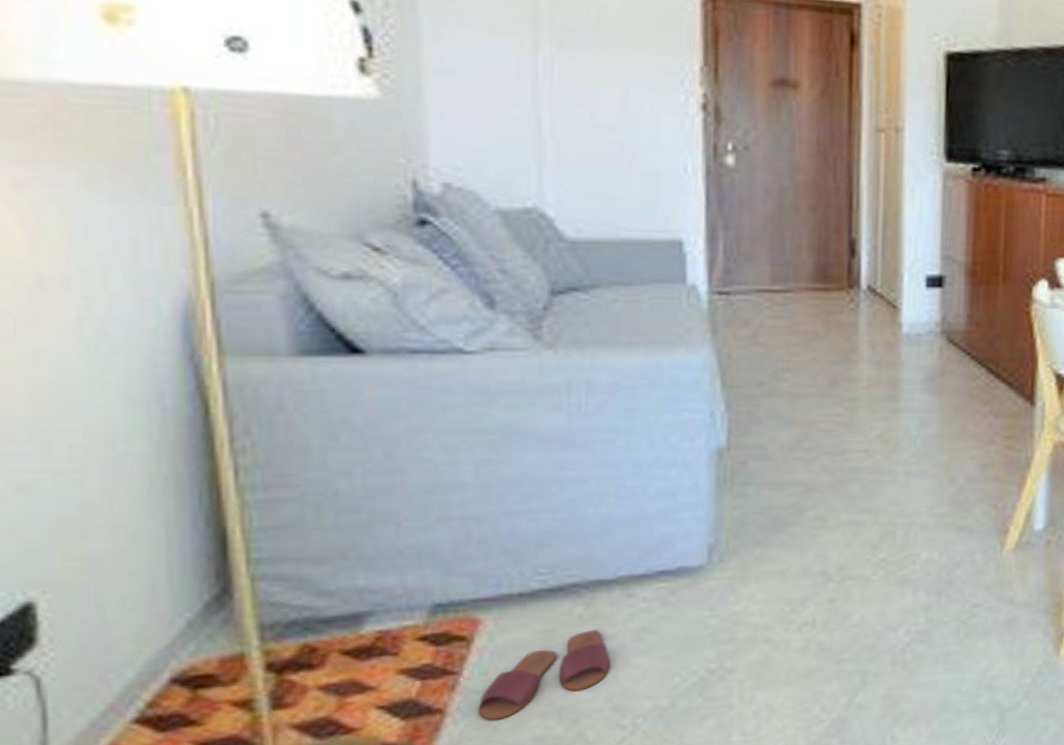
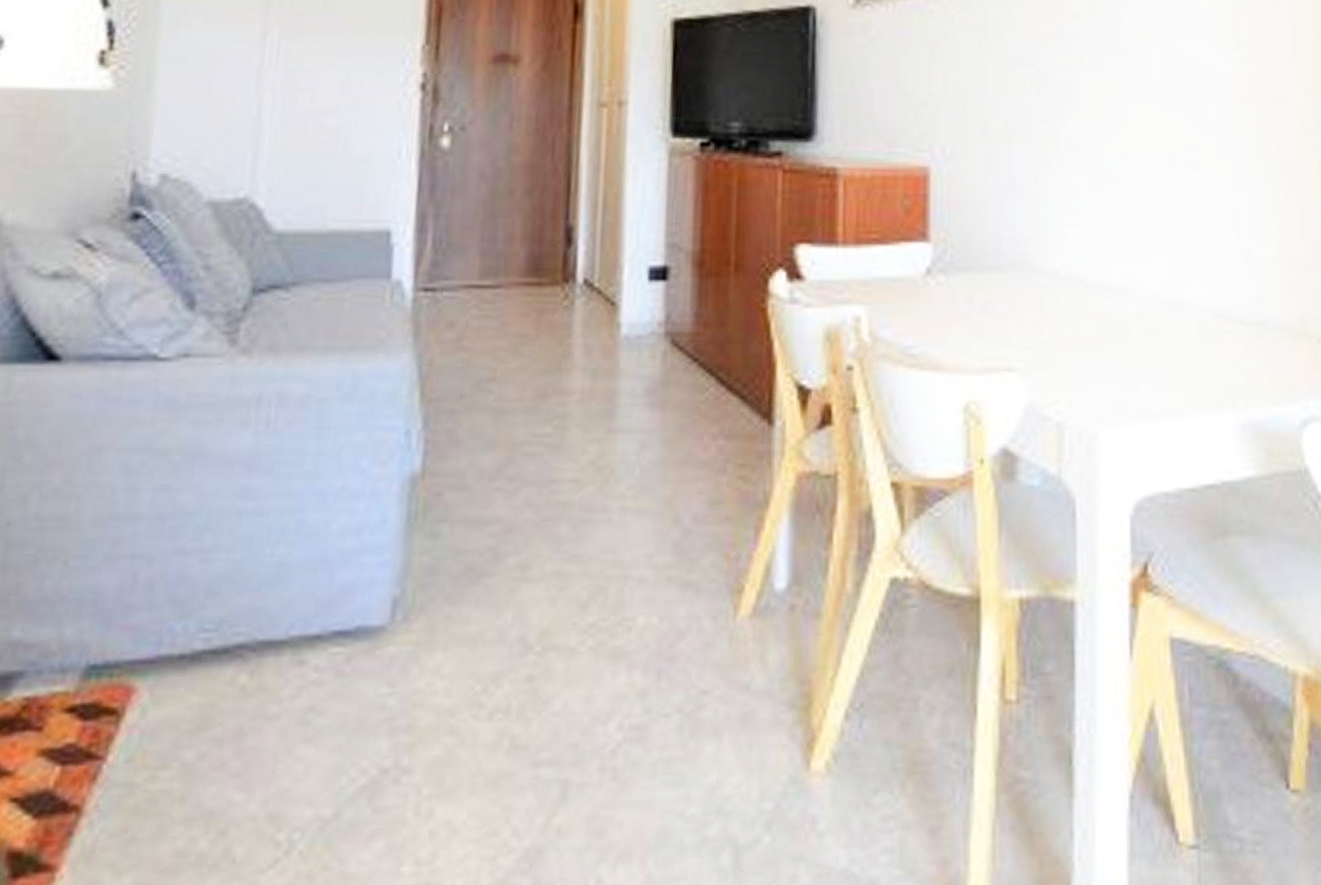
slippers: present [478,630,612,721] -> none [117,707,273,826]

